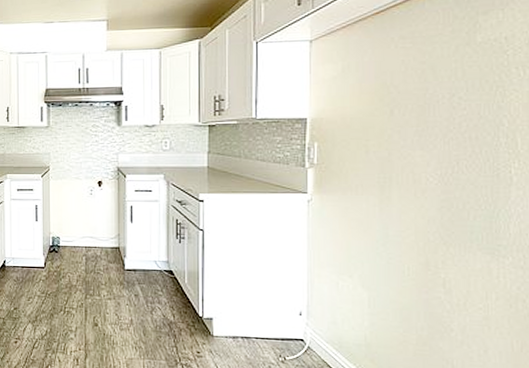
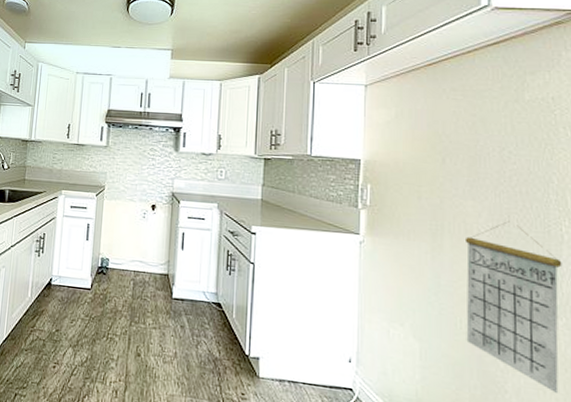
calendar: none [413,166,510,327] -> present [464,220,562,393]

